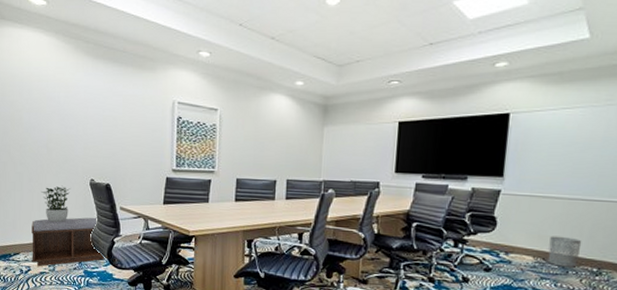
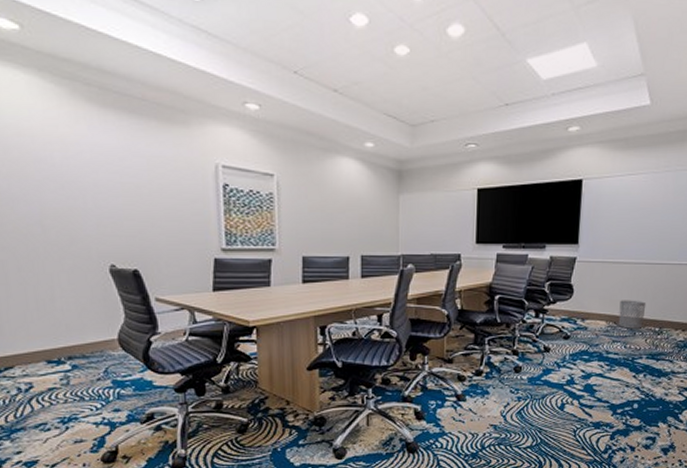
bench: present [31,217,104,267] -> none [27,313,139,382]
potted plant: present [41,185,71,223] -> none [38,275,83,324]

